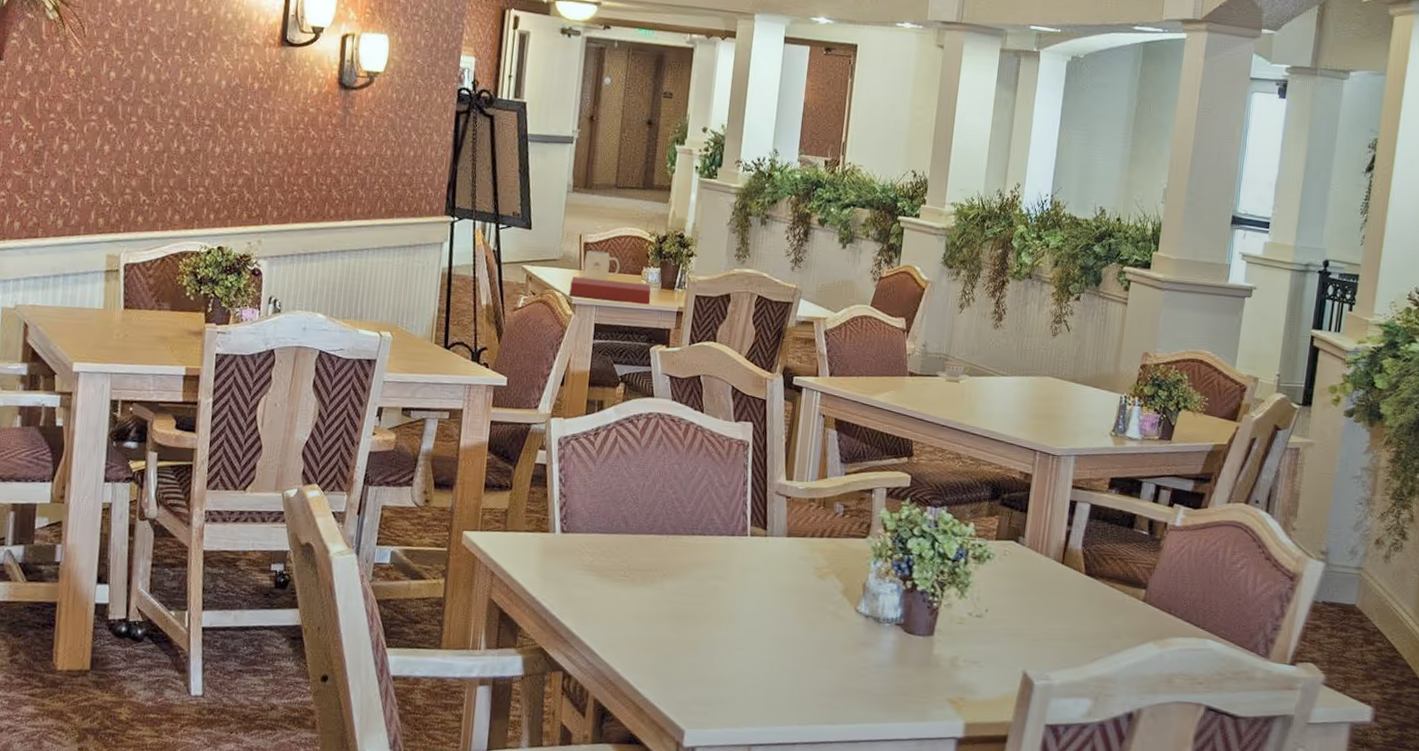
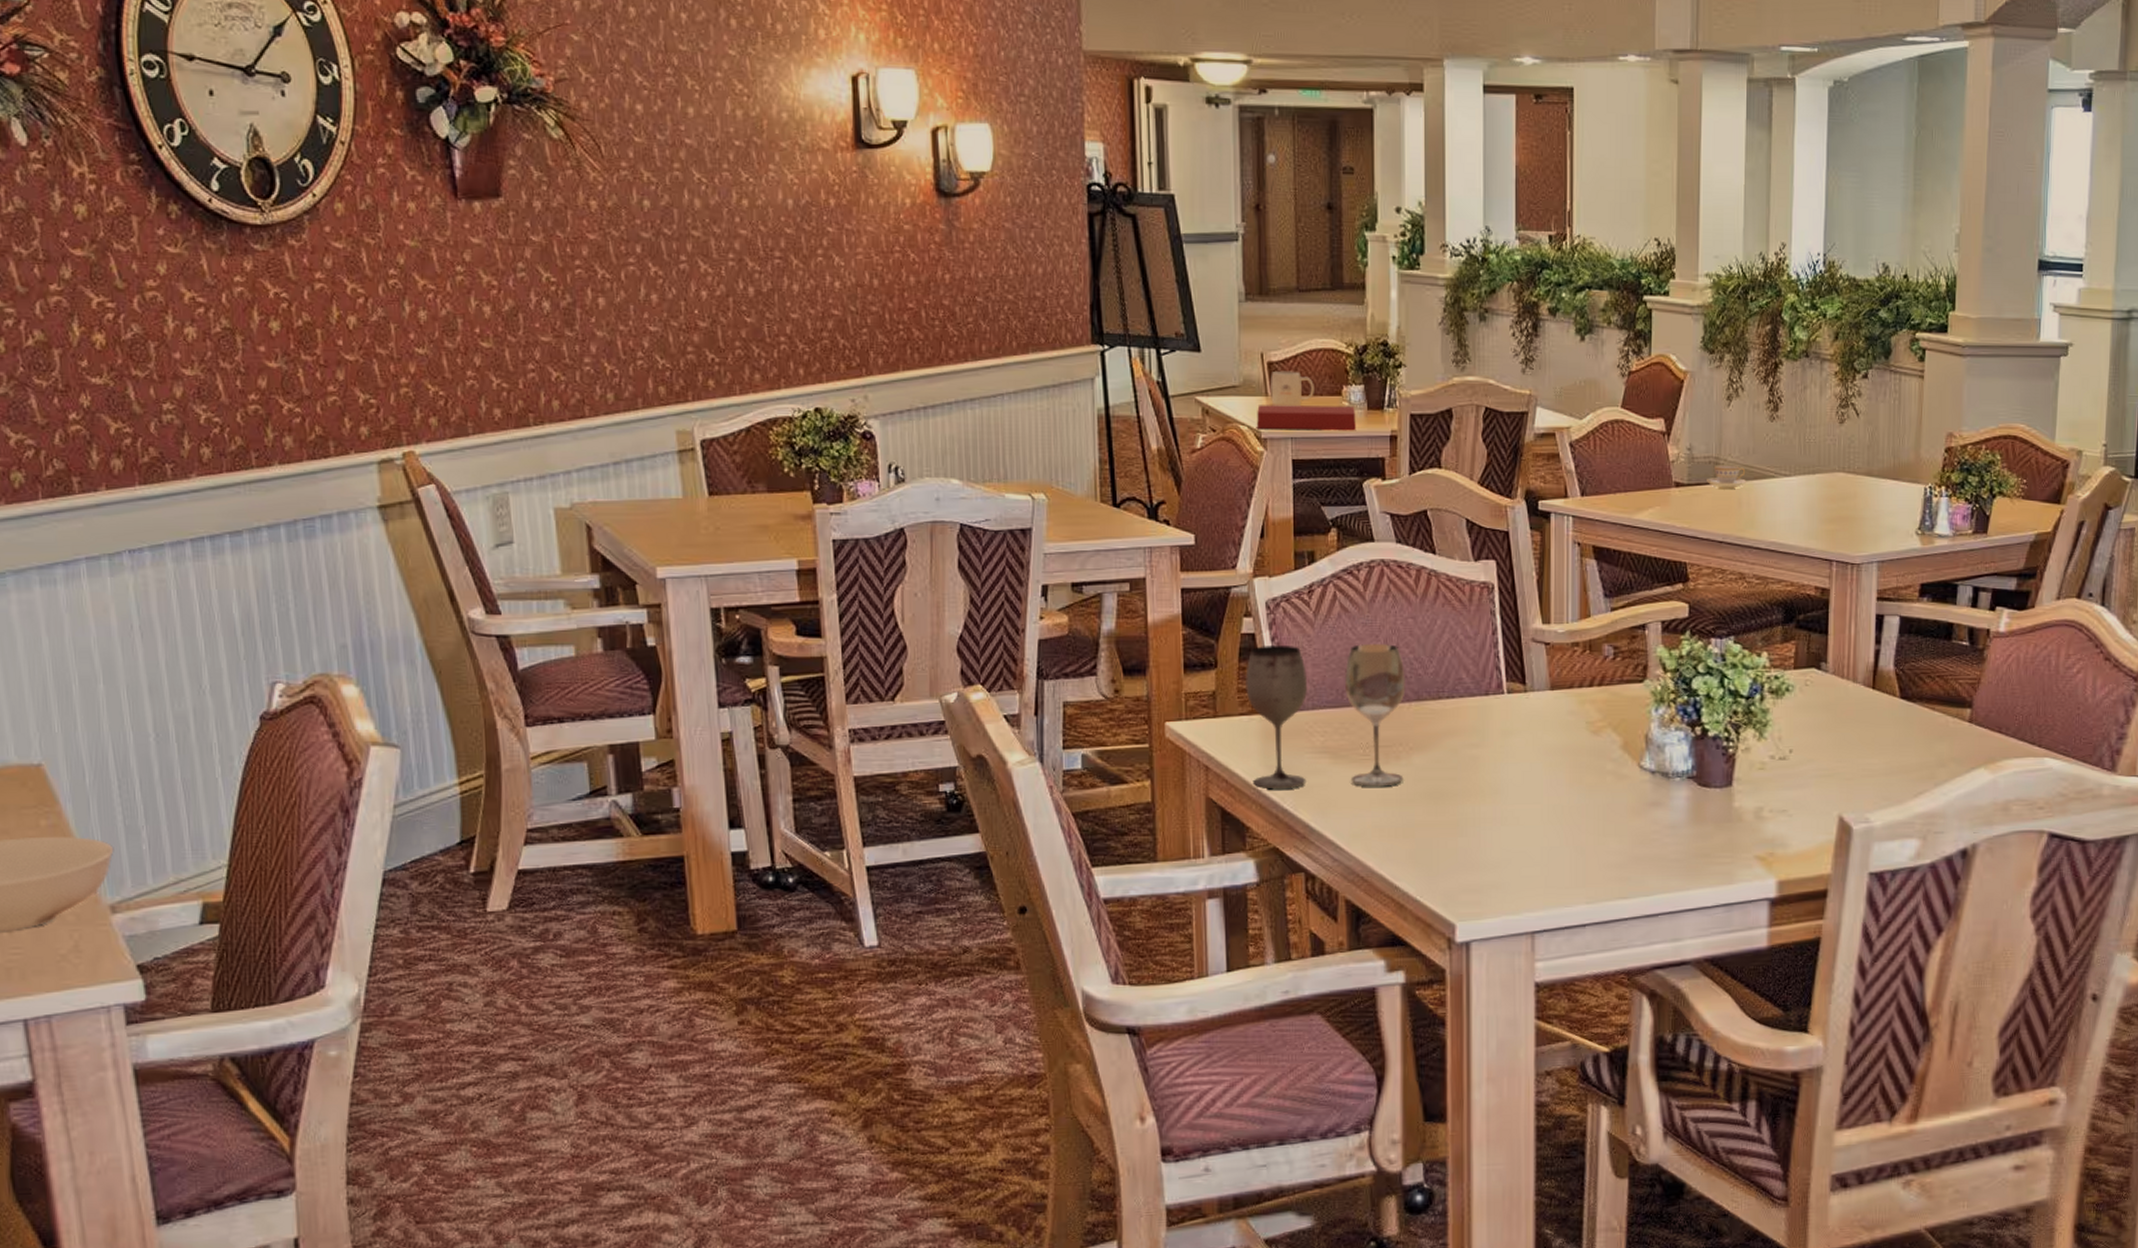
wineglass: none [529,475,667,605] -> present [1245,644,1406,790]

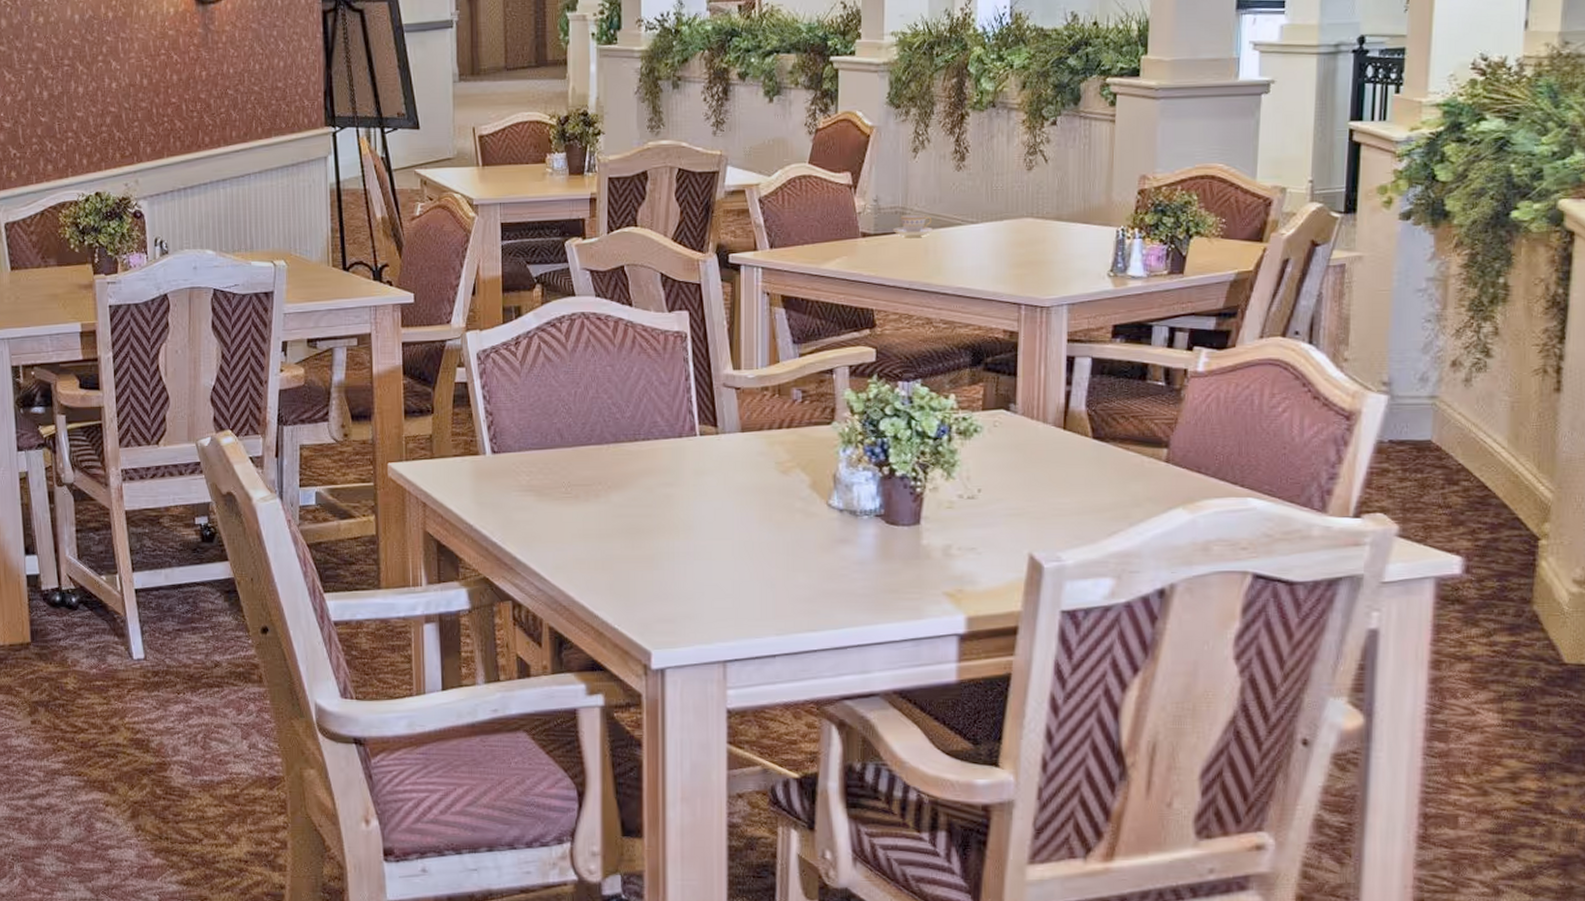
wineglass: present [1245,644,1406,790] -> none [459,390,604,524]
book: present [1257,405,1356,430] -> none [469,172,559,196]
mug: present [1271,370,1314,407] -> none [481,142,521,175]

